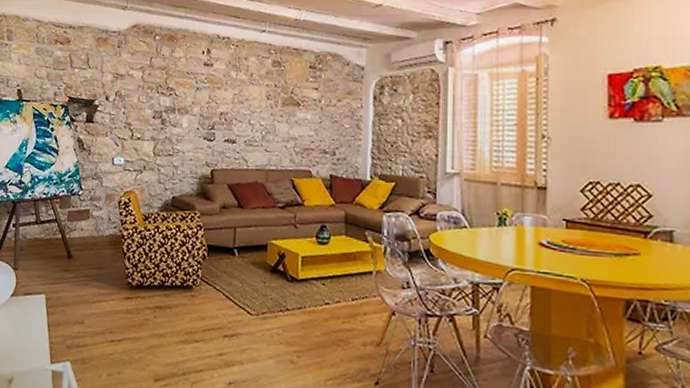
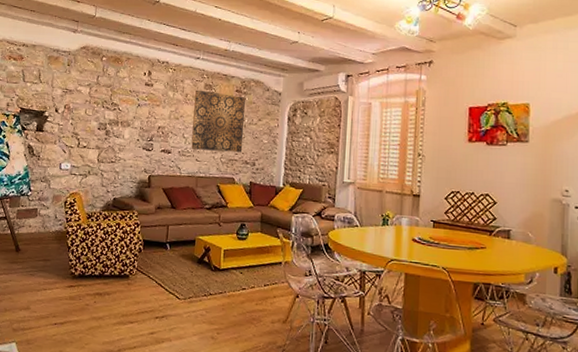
wall art: none [259,68,321,140] -> present [191,90,245,153]

